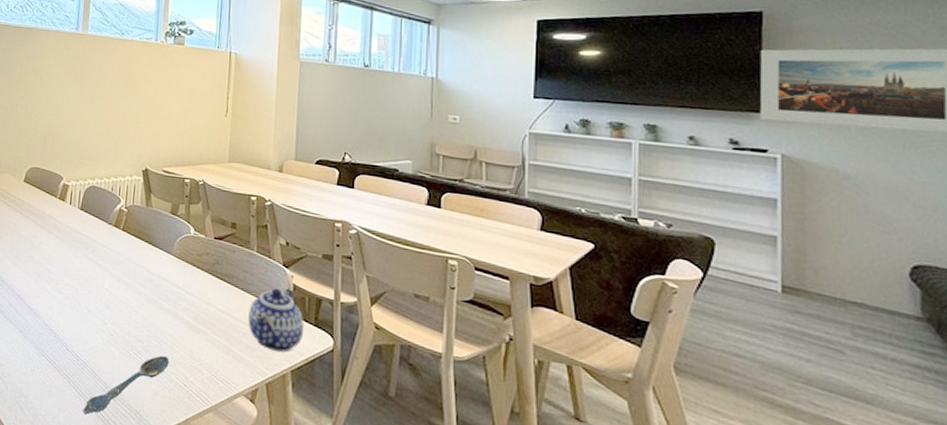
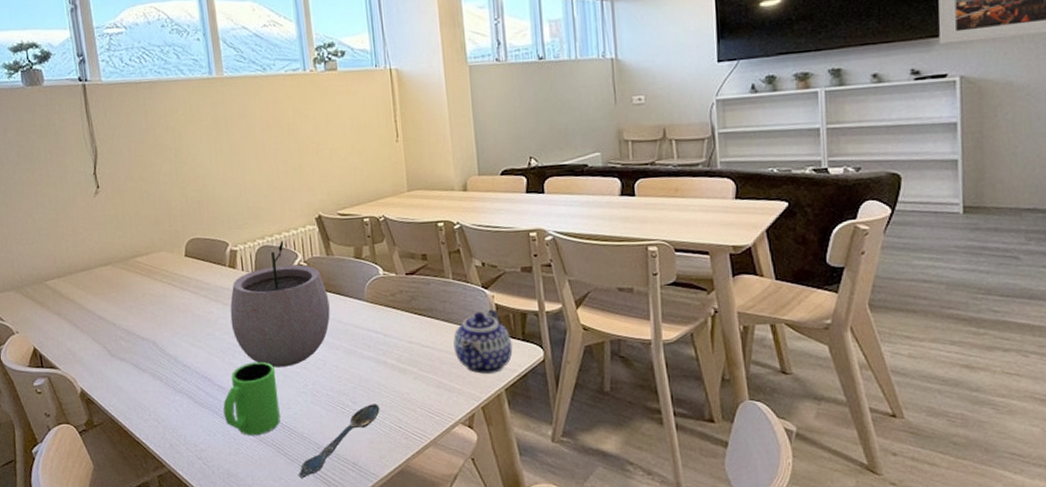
mug: none [27,290,81,362] -> present [223,361,281,435]
plant pot: none [50,184,141,303] -> present [230,240,330,367]

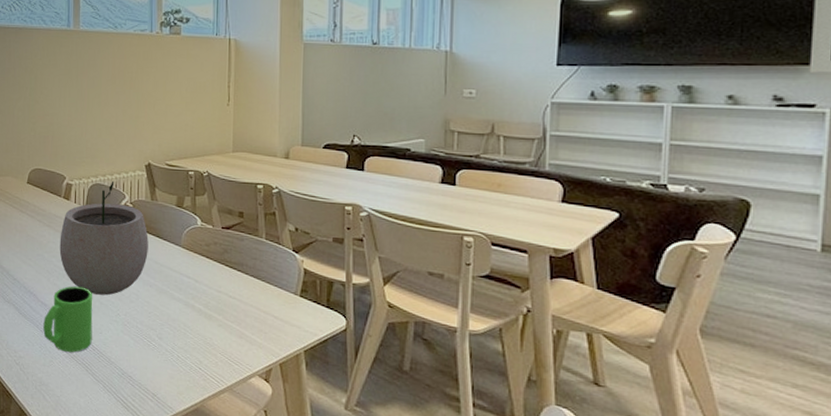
spoon: present [299,404,380,478] -> none [102,342,183,399]
teapot: present [453,309,513,374] -> none [259,273,316,334]

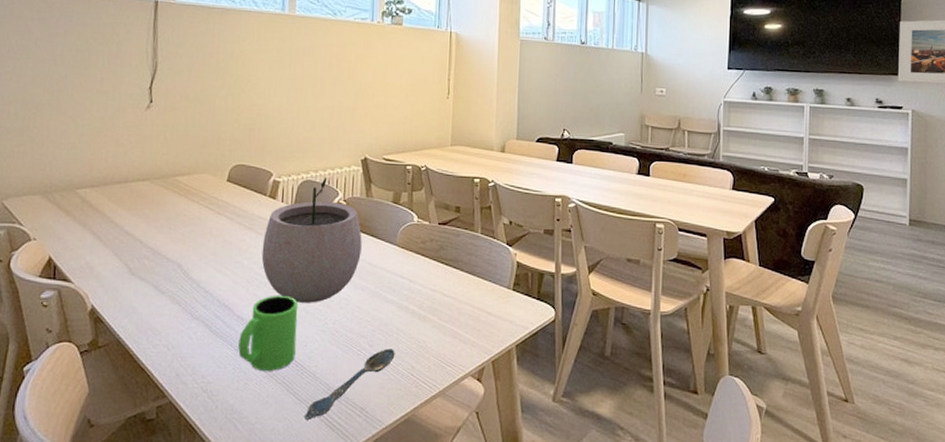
spoon: none [102,342,183,399] -> present [304,348,395,420]

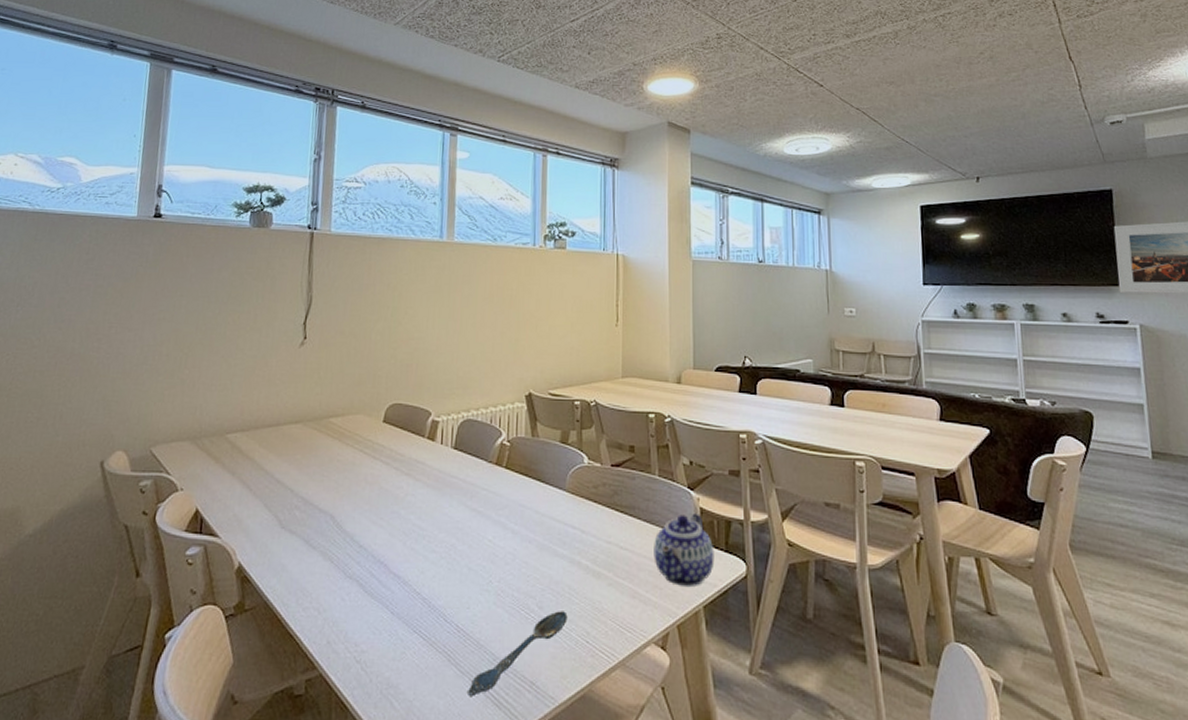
mug: present [238,295,298,371] -> none [395,549,459,638]
plant pot: present [261,177,362,303] -> none [419,415,528,558]
teapot: none [474,266,528,329] -> present [654,513,714,586]

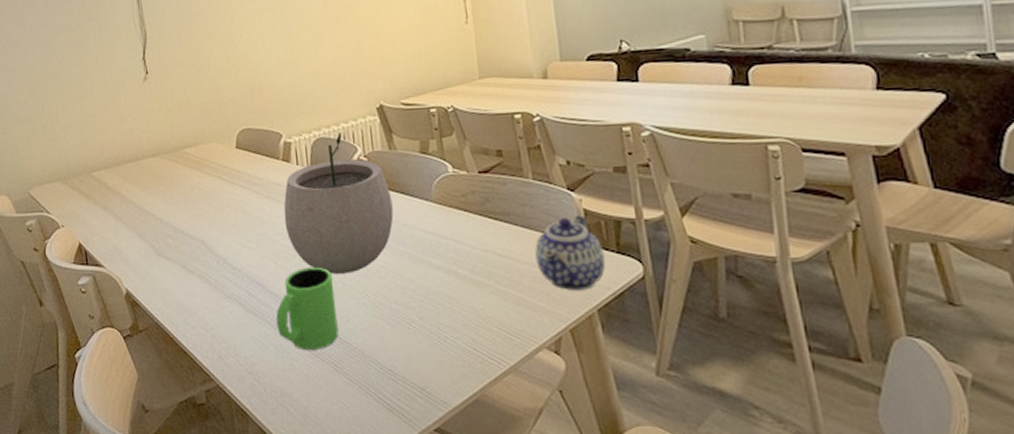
mug: none [395,549,459,638] -> present [276,267,339,350]
plant pot: none [419,415,528,558] -> present [283,131,394,274]
spoon: present [468,611,568,696] -> none [359,320,451,402]

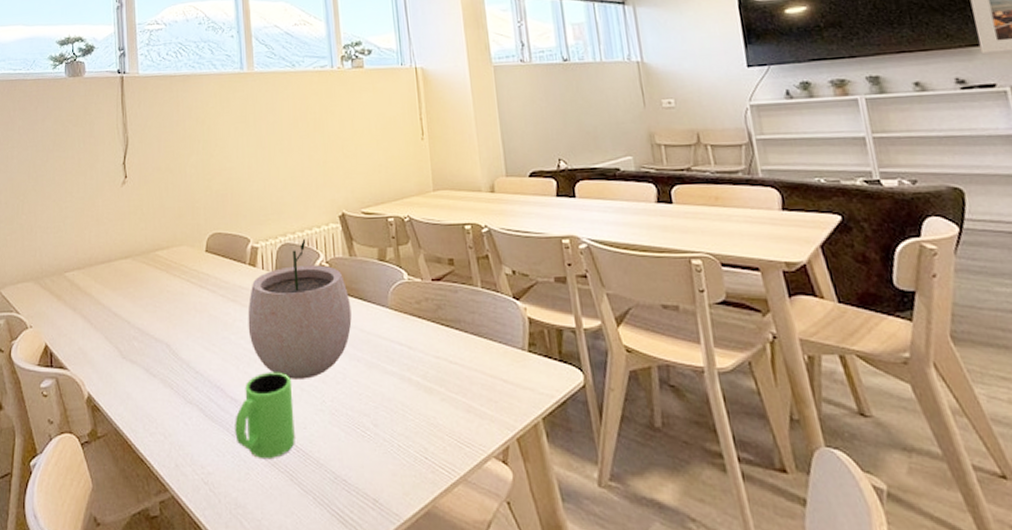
teapot: present [535,215,606,290] -> none [483,324,549,398]

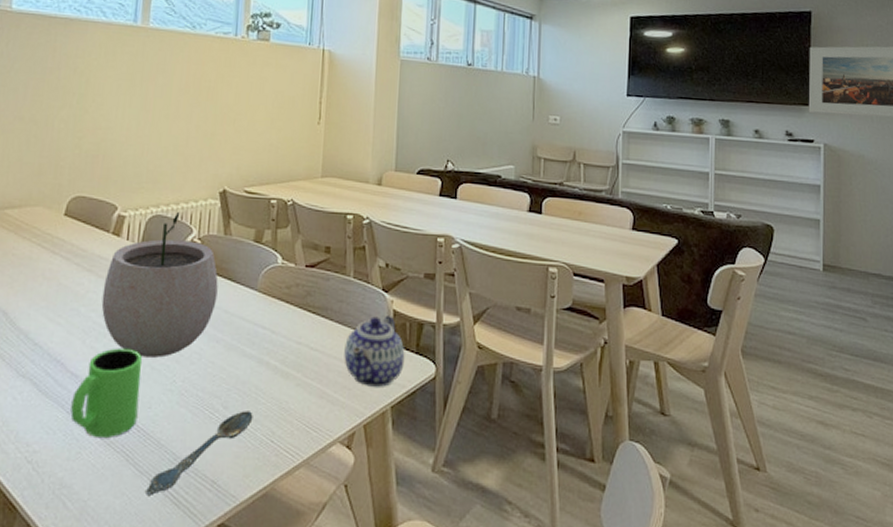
spoon: none [313,428,404,514] -> present [146,411,253,495]
teapot: none [483,324,549,398] -> present [344,315,405,387]

